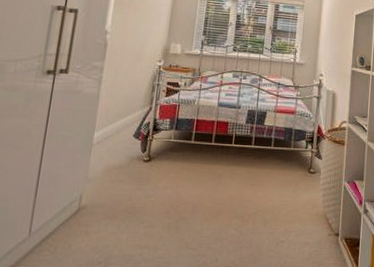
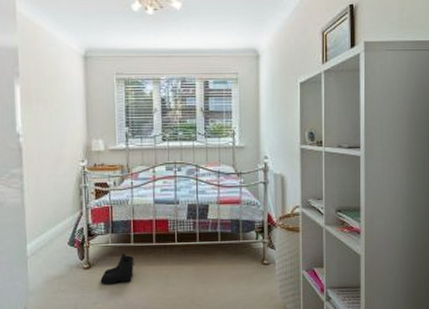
boots: none [157,150,193,179] -> present [100,254,135,284]

